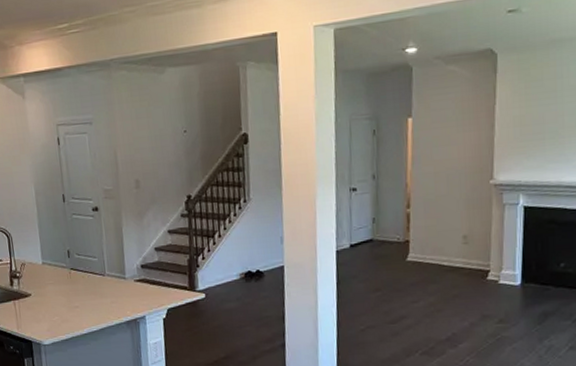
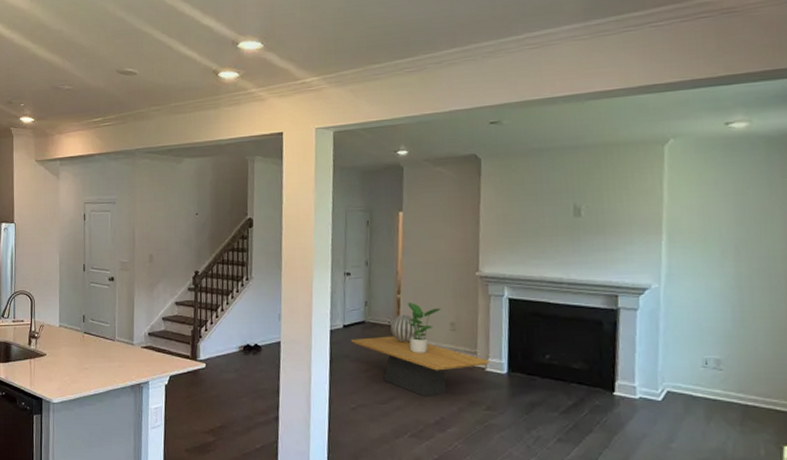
coffee table: none [359,253,503,314] -> present [351,336,490,397]
decorative sphere: none [400,229,430,259] -> present [391,314,419,342]
potted plant: none [416,217,453,270] -> present [406,303,441,353]

